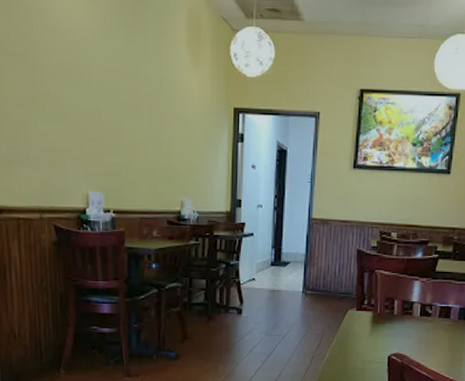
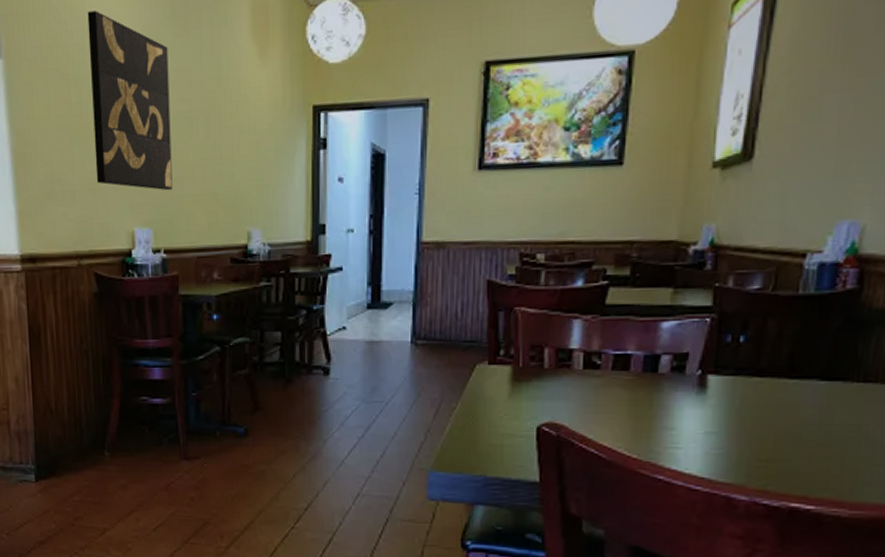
wall art: none [51,10,121,163] -> present [87,10,173,190]

